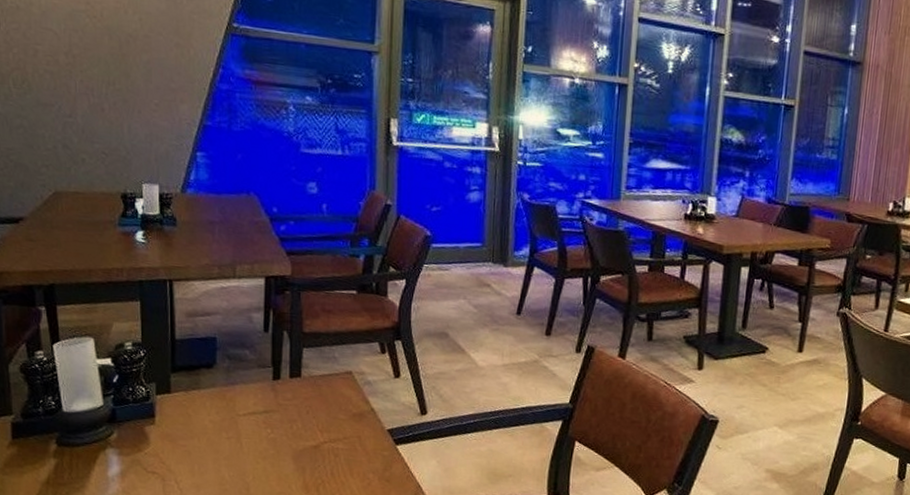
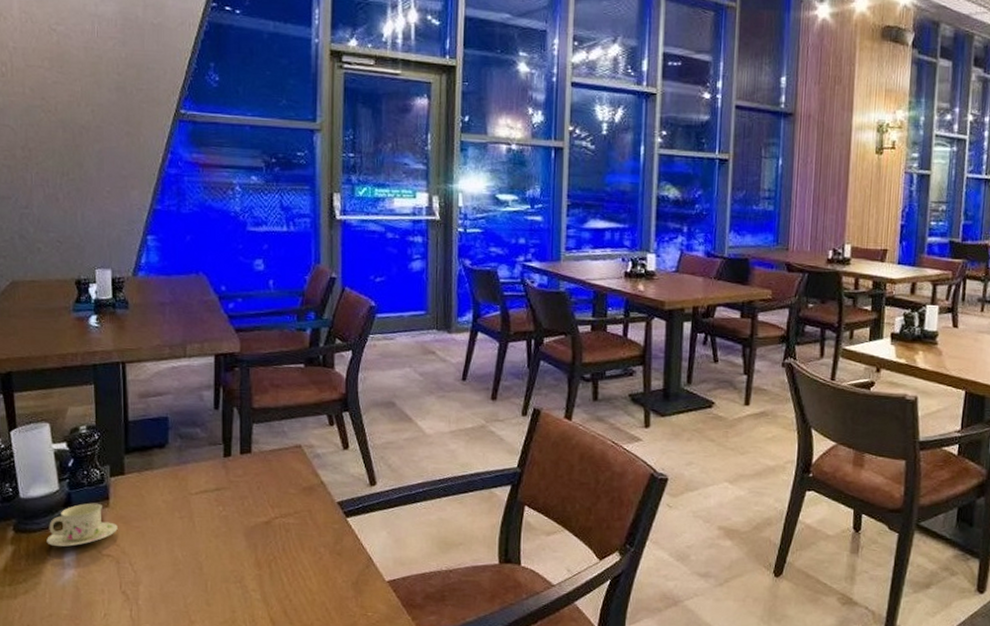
cup and saucer: none [90,419,163,462] -> present [46,503,118,547]

